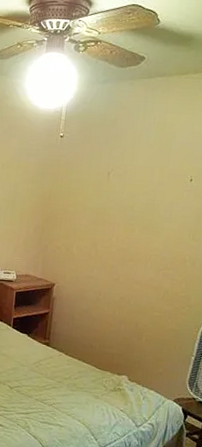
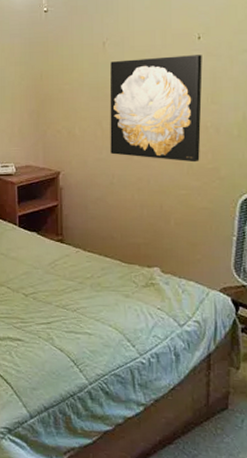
wall art: none [100,191,191,290] -> present [109,55,203,163]

